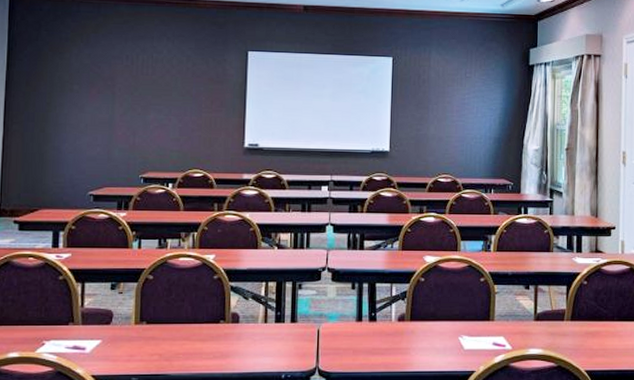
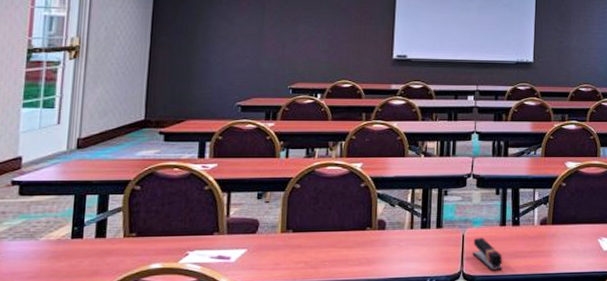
stapler: none [328,333,360,367] -> present [473,238,503,271]

